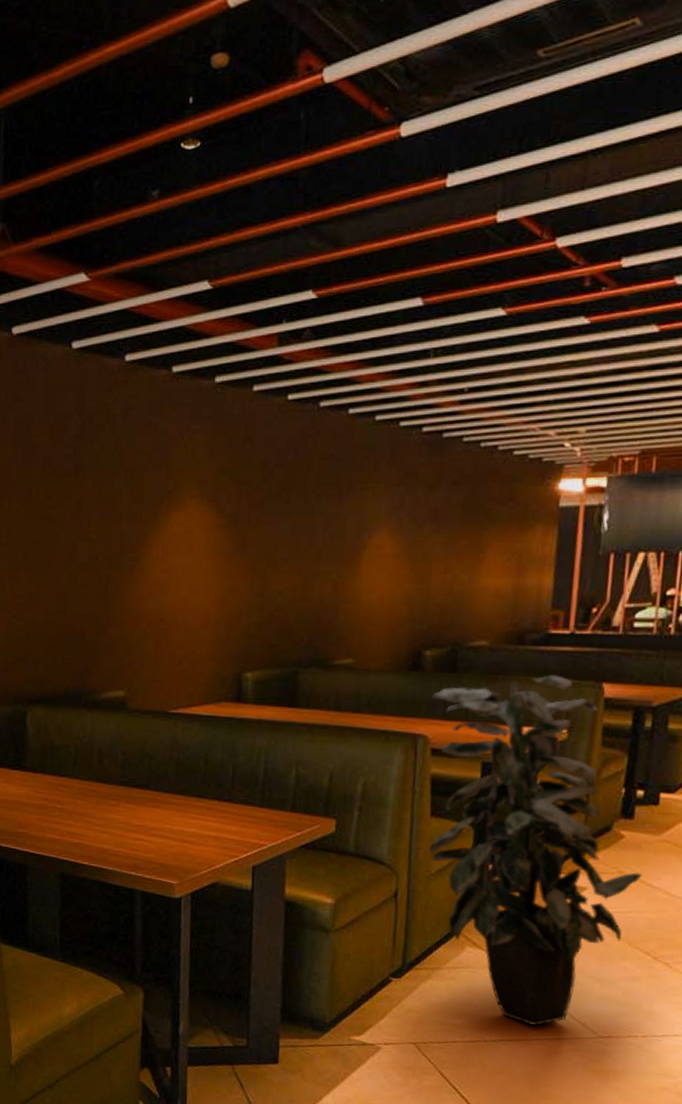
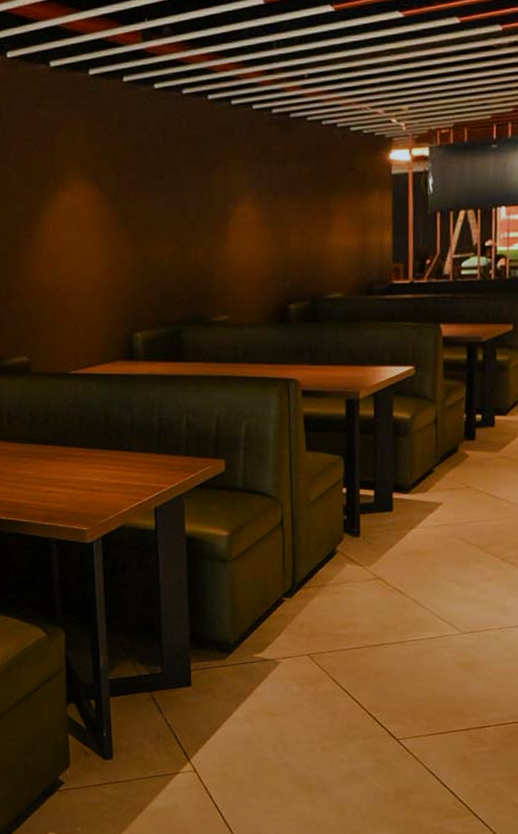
indoor plant: present [428,675,643,1026] -> none [299,320,487,628]

